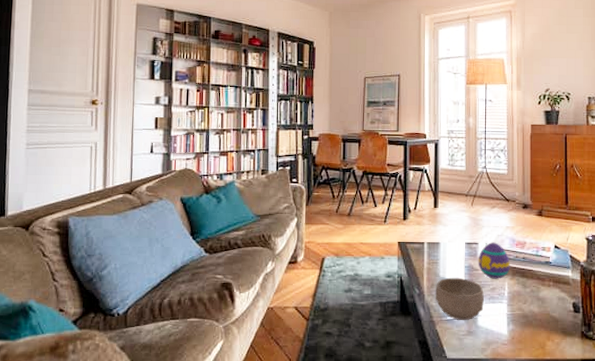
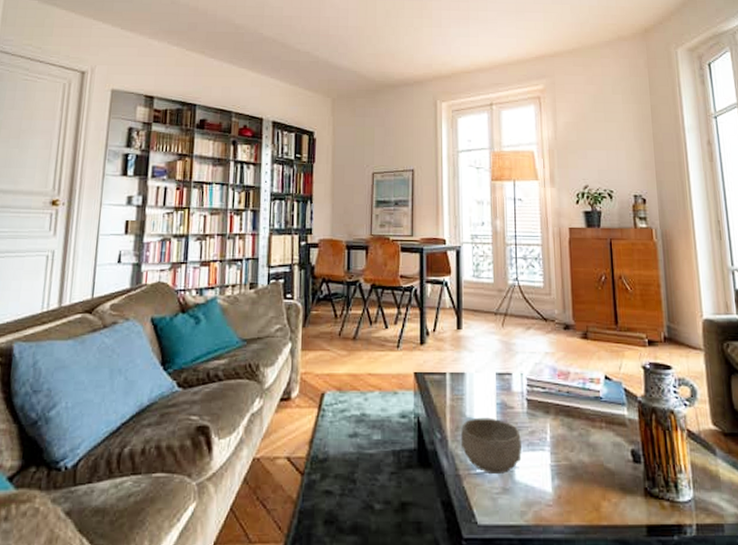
decorative egg: present [478,242,511,279] -> none [512,372,553,419]

